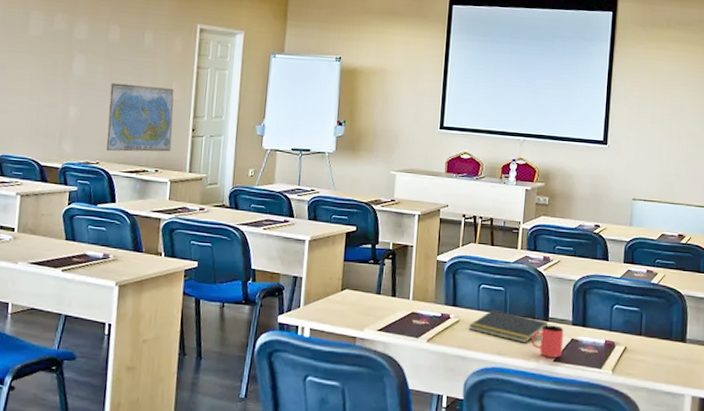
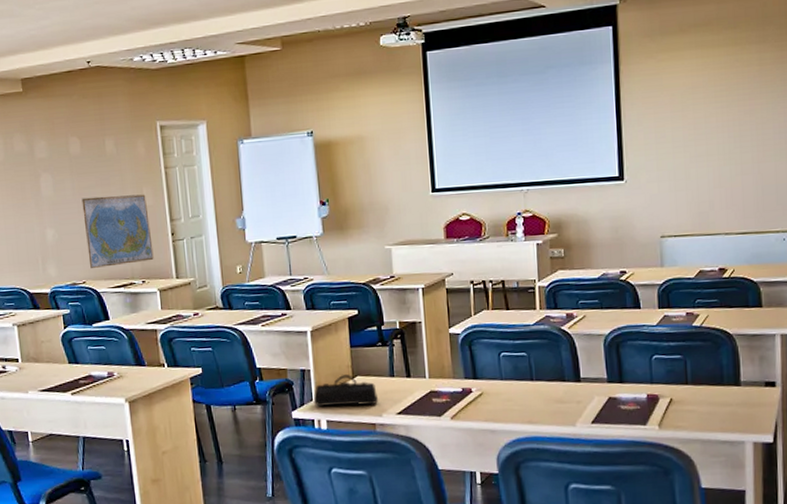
pencil case: none [300,286,363,319] -> present [313,375,379,407]
notepad: present [468,309,549,343] -> none [493,377,581,408]
cup: present [532,325,564,358] -> none [564,385,601,420]

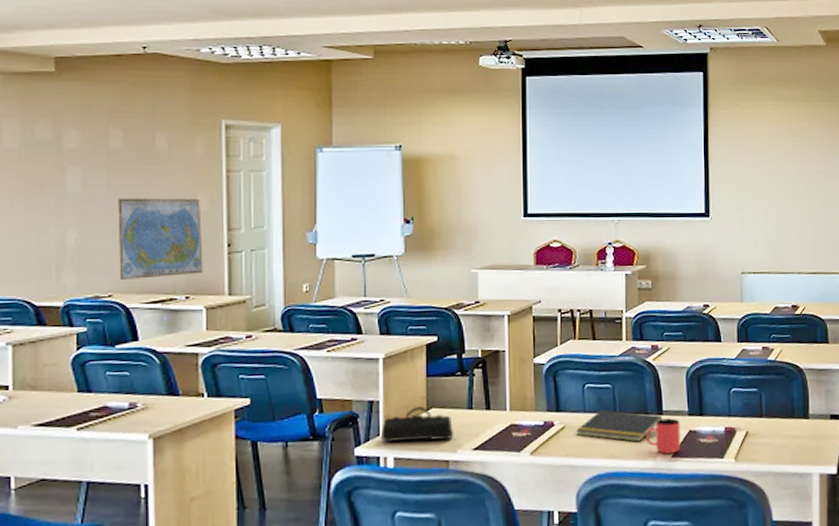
notepad: none [493,377,581,408] -> present [576,409,663,442]
cup: none [564,385,601,420] -> present [647,418,681,454]

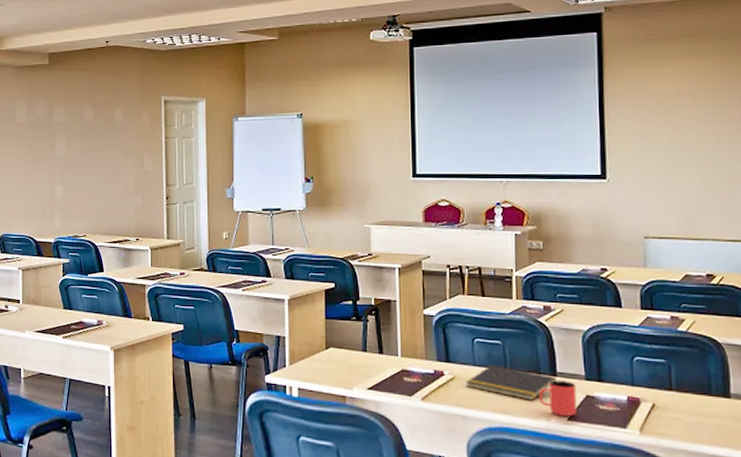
world map: present [118,197,203,281] -> none [89,159,149,224]
pencil case: present [380,407,454,443] -> none [286,345,350,378]

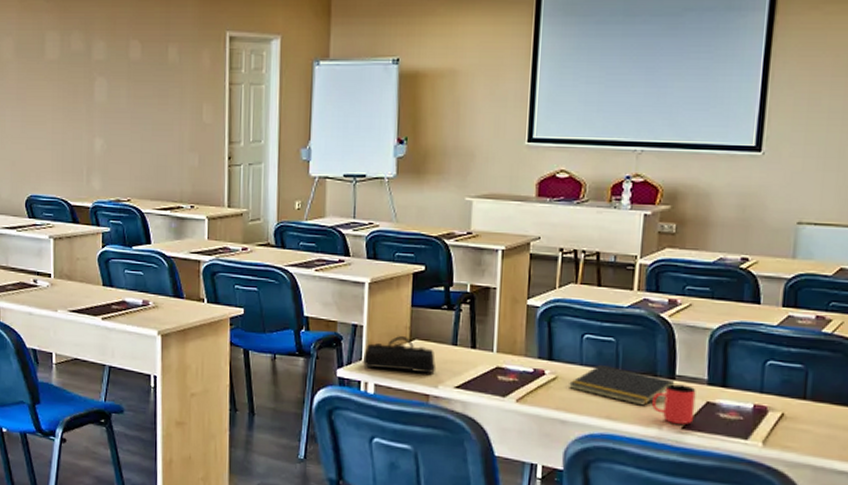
pencil case: none [286,345,350,378] -> present [362,336,437,374]

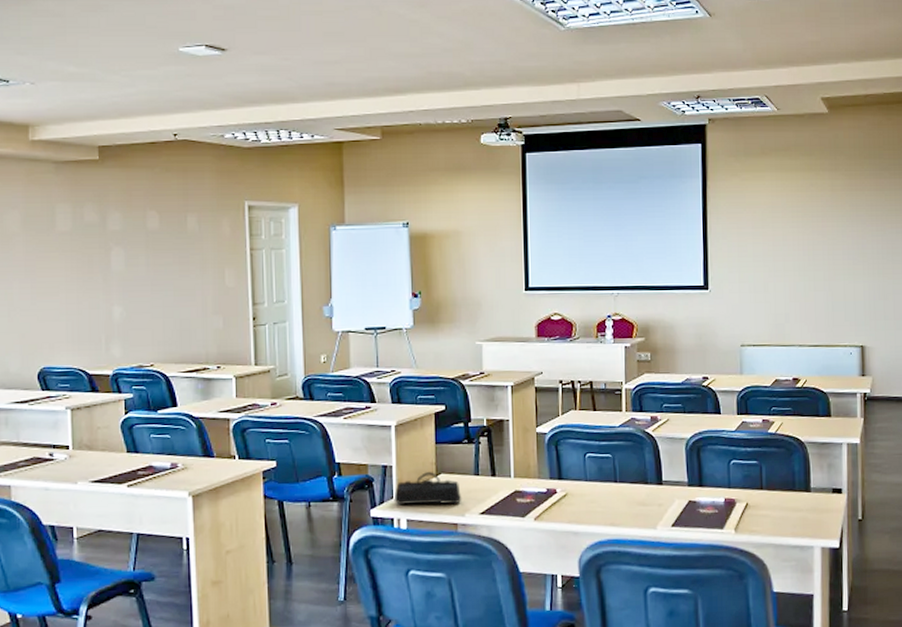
notepad: present [569,364,675,406] -> none [577,478,663,511]
cup: present [652,384,696,424] -> none [647,488,681,523]

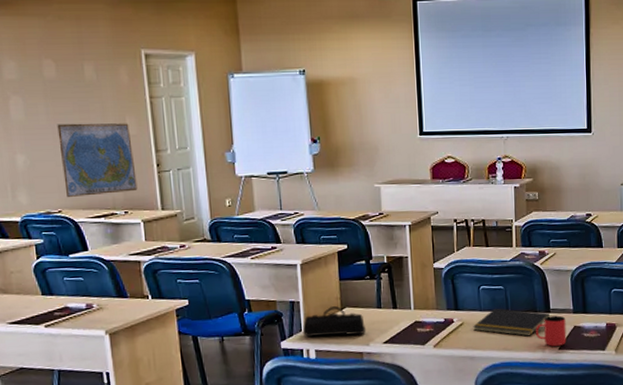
world map: none [156,274,232,352] -> present [57,122,138,198]
notepad: none [577,478,663,511] -> present [473,308,551,337]
cup: none [647,488,681,523] -> present [536,315,567,346]

